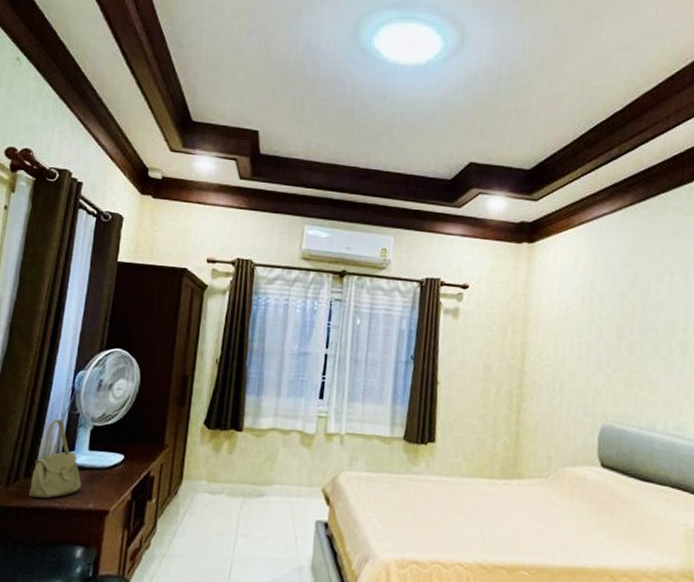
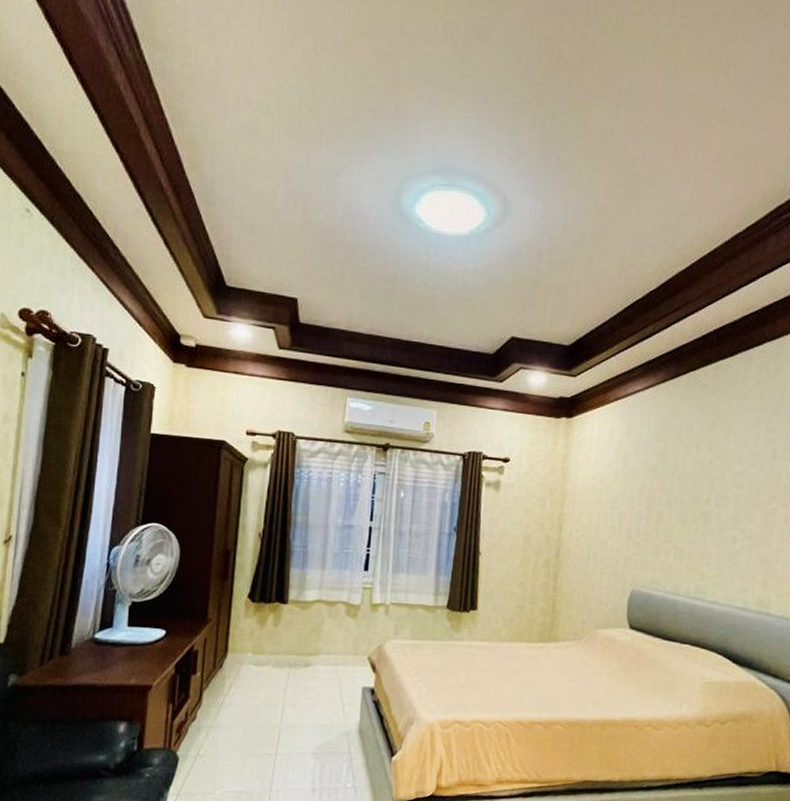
handbag: present [28,419,82,499] -> none [65,596,122,676]

